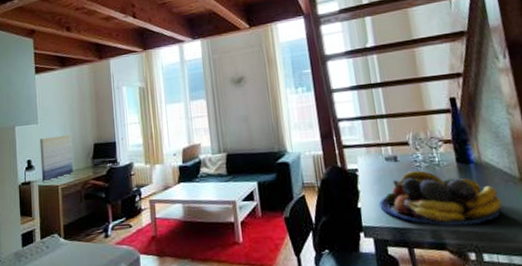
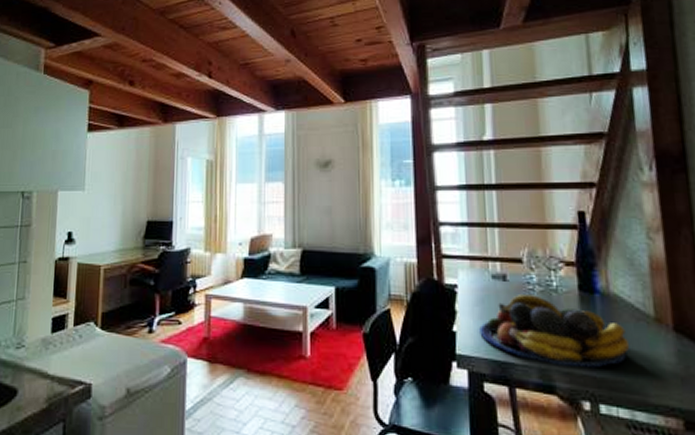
wall art: present [39,134,73,183] -> none [82,207,122,261]

